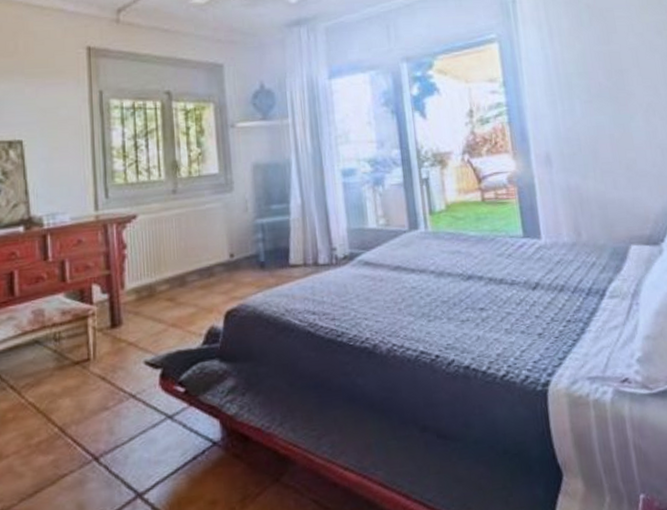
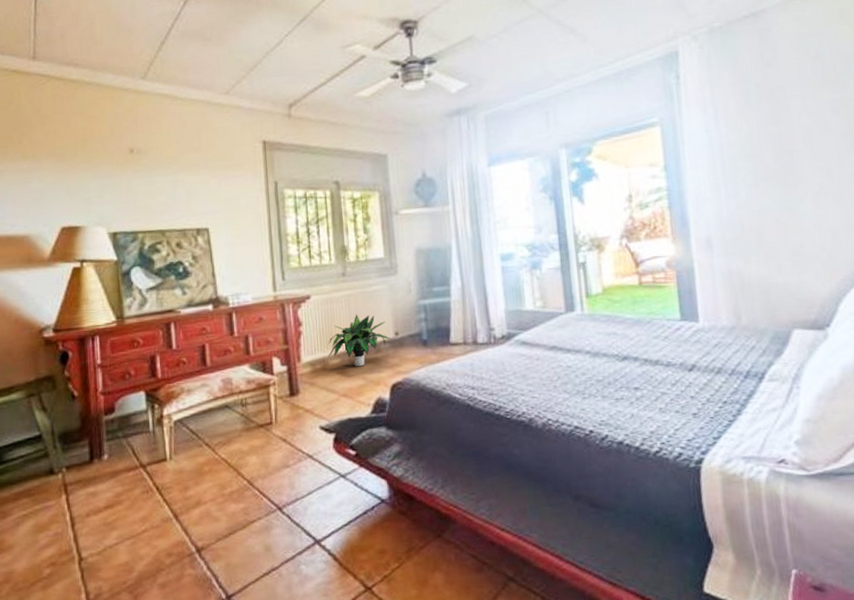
potted plant: none [155,235,226,293] -> present [328,314,391,367]

